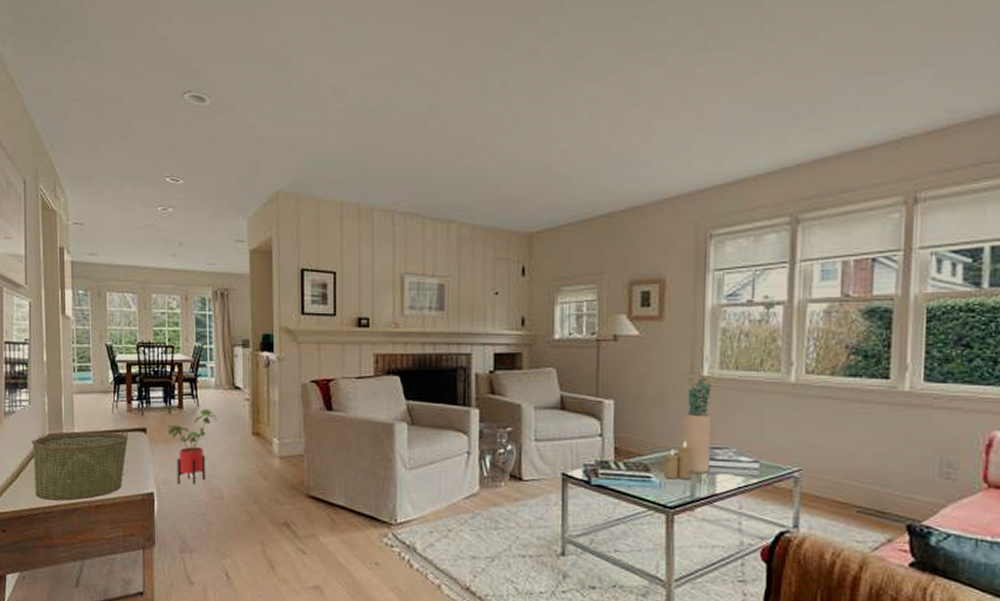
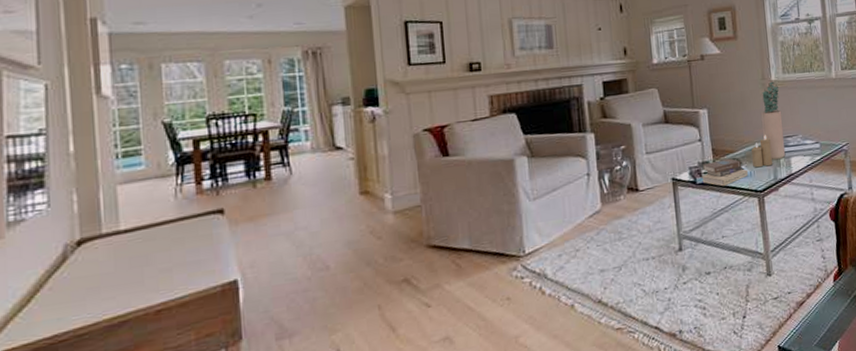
basket: present [32,431,129,501] -> none [53,217,200,320]
house plant: present [166,408,217,485] -> none [250,175,316,265]
books: none [598,461,656,494] -> present [702,158,748,187]

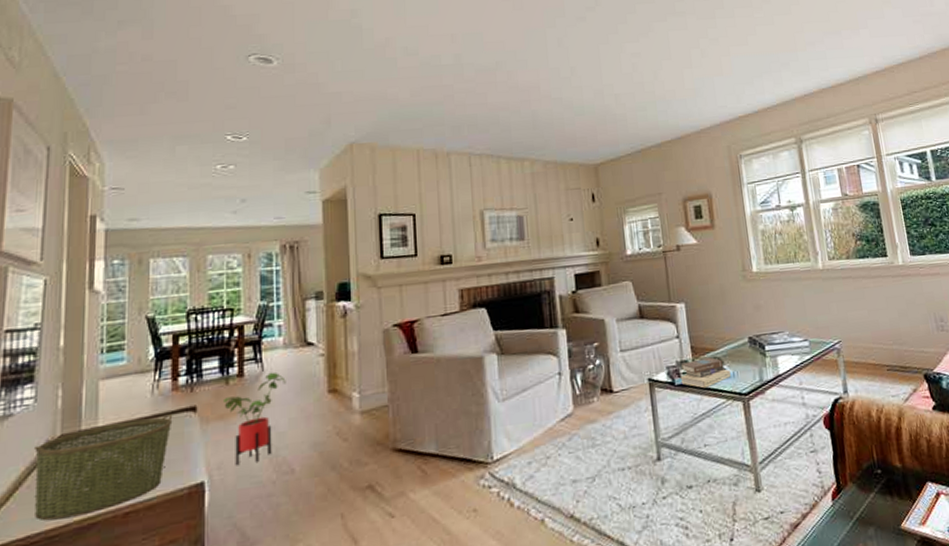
basket: none [53,217,200,320] -> present [34,414,173,521]
house plant: none [250,175,316,265] -> present [222,372,286,466]
candle: present [751,135,772,168] -> none [734,331,757,368]
vase: present [760,80,786,161] -> none [742,271,772,360]

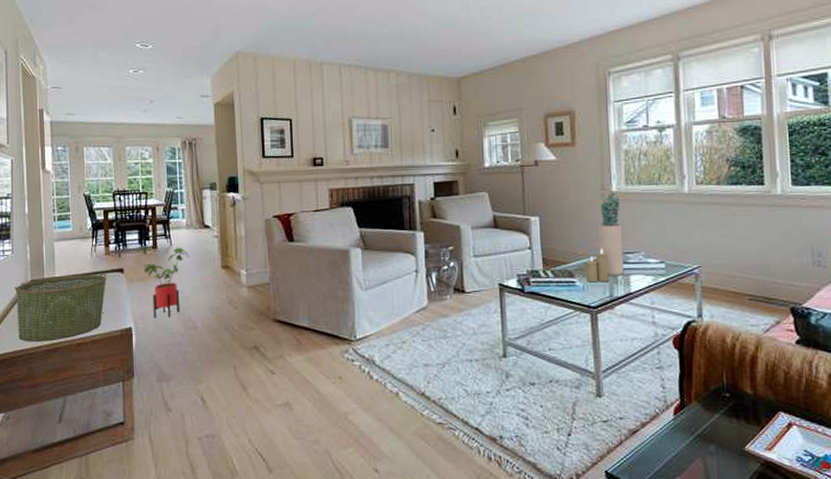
books: present [680,356,731,389] -> none [530,269,580,298]
candle: none [734,331,757,368] -> present [586,249,609,283]
vase: none [742,271,772,360] -> present [597,191,625,277]

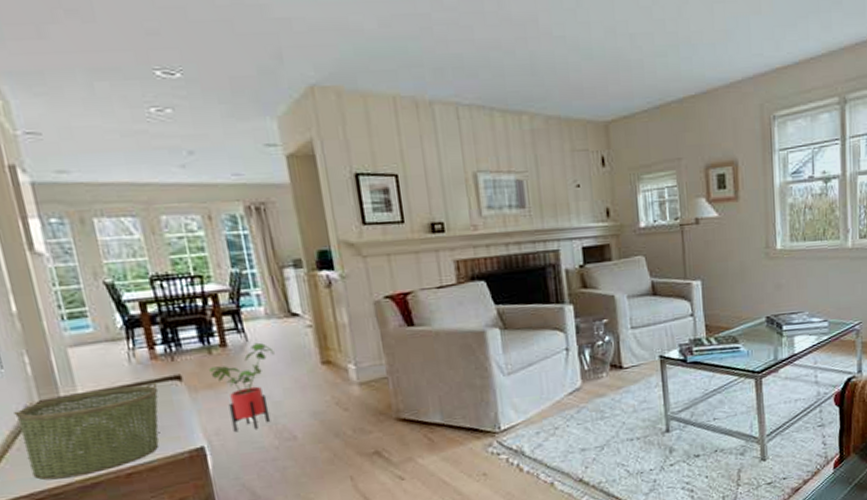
candle: present [586,249,609,283] -> none [750,311,773,347]
vase: present [597,191,625,277] -> none [762,249,789,339]

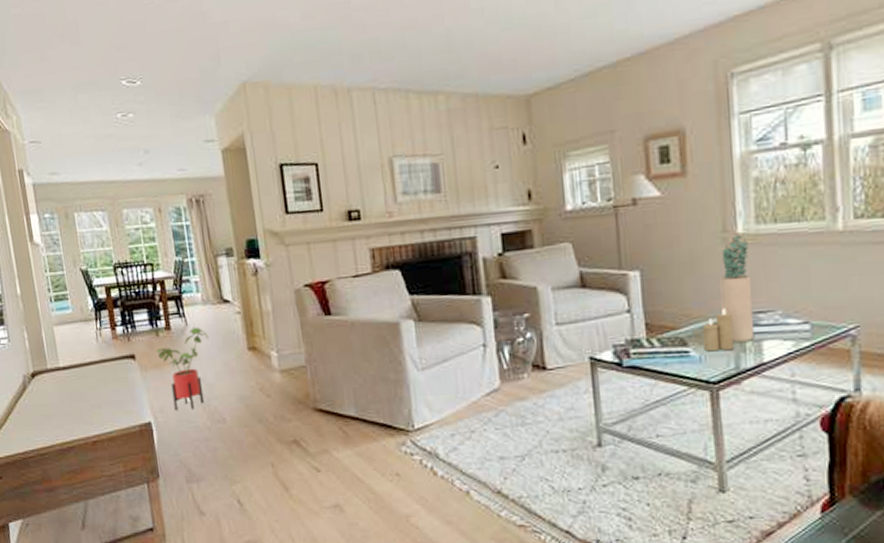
basket: present [14,382,159,480] -> none [16,360,118,441]
candle: none [750,311,773,347] -> present [703,308,733,352]
vase: none [762,249,789,339] -> present [718,233,755,344]

